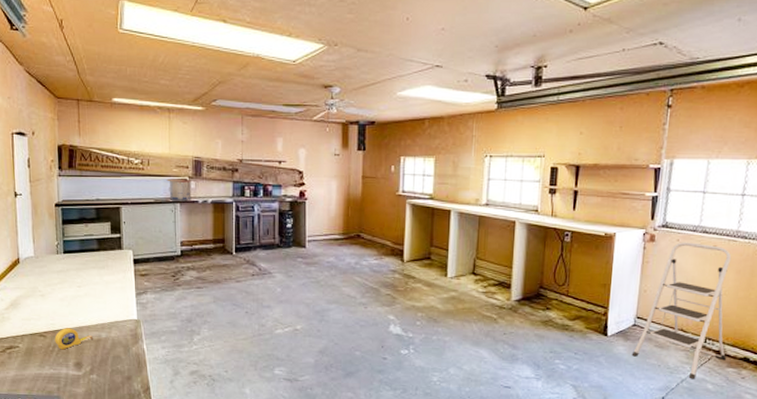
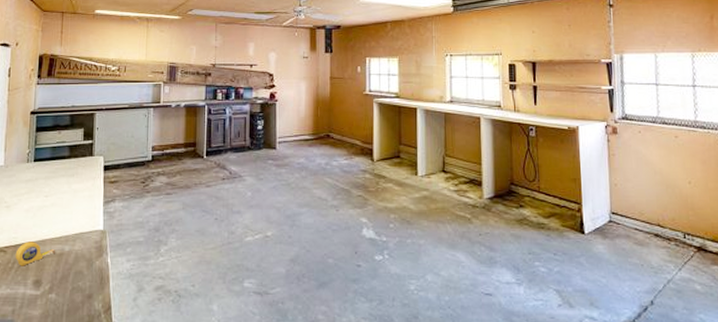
paint can: present [166,178,192,202] -> none [141,84,166,106]
ladder: present [631,242,732,379] -> none [612,134,710,280]

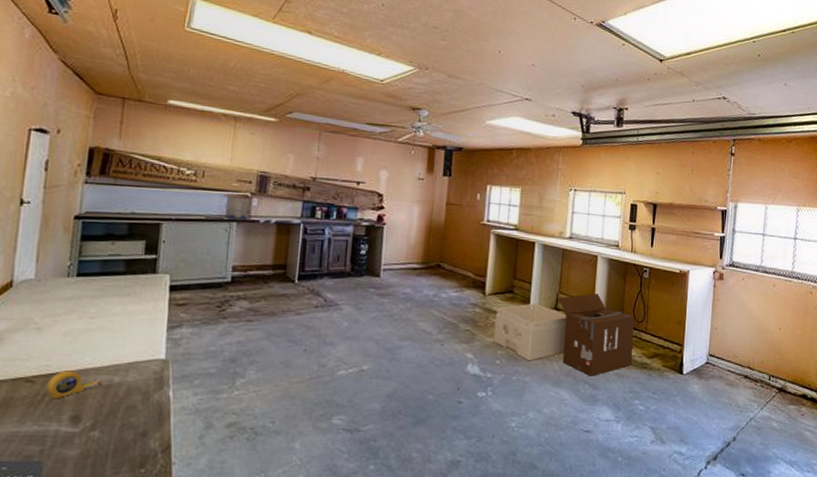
paint can: none [141,84,166,106] -> present [223,193,254,221]
storage bin: none [385,166,456,224] -> present [493,303,567,361]
cardboard box: none [444,155,529,238] -> present [558,293,634,376]

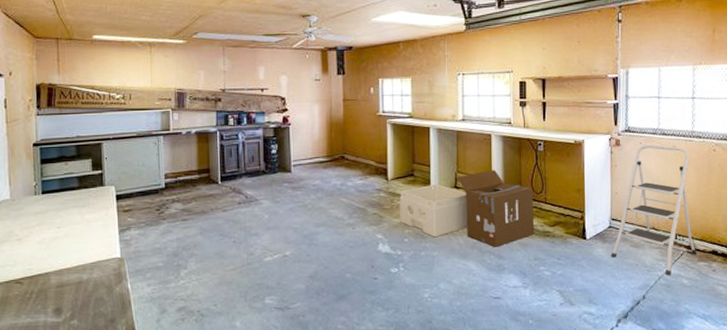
tape measure: present [46,370,102,399] -> none [32,272,74,296]
paint can: present [223,193,254,221] -> none [149,111,175,134]
ladder: none [705,281,789,418] -> present [610,144,697,276]

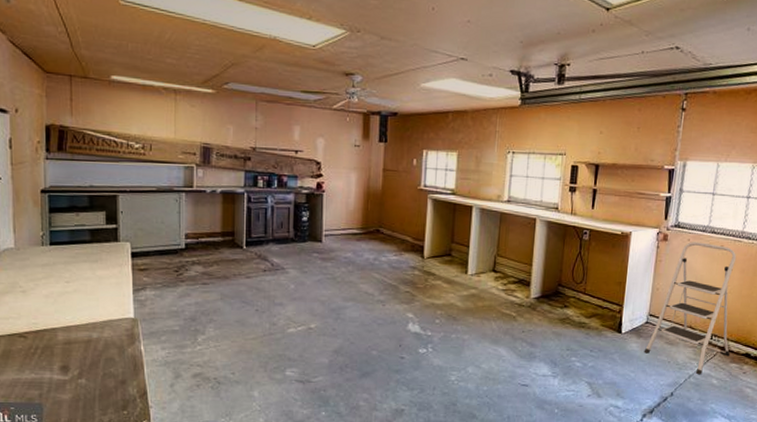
storage bin: present [399,183,468,238] -> none [433,265,505,321]
cardboard box: present [456,170,535,247] -> none [496,256,573,335]

